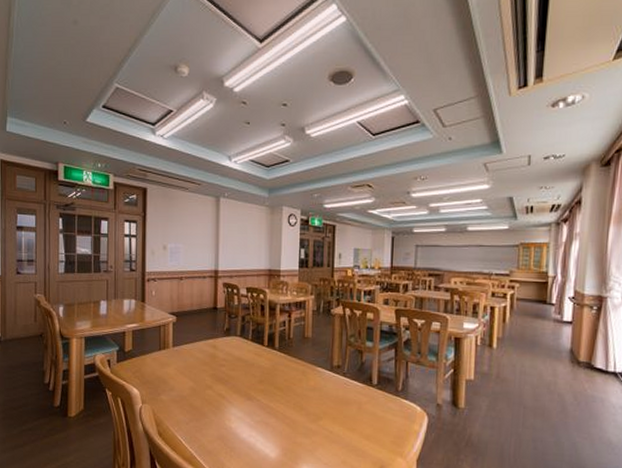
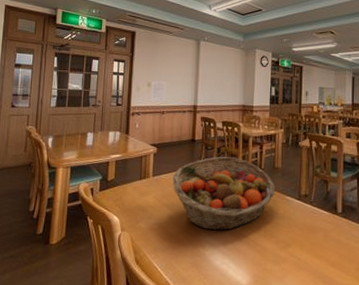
fruit basket: none [194,326,306,404] -> present [172,157,276,231]

